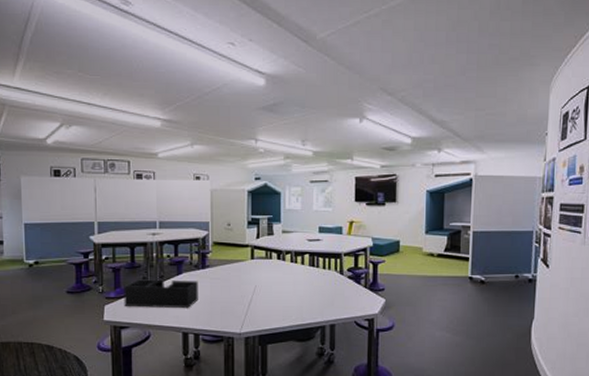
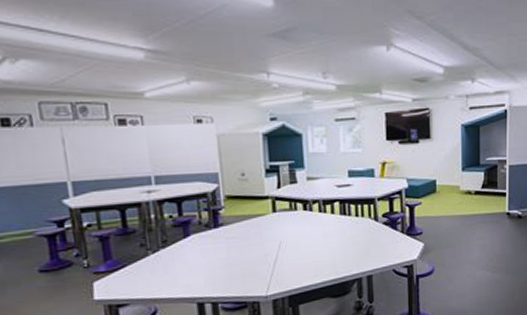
desk organizer: present [124,279,198,308] -> none [116,242,213,281]

